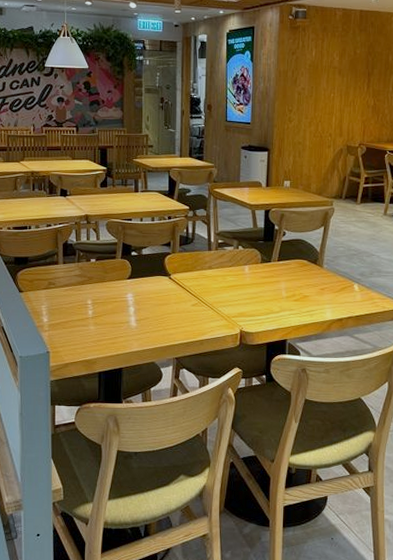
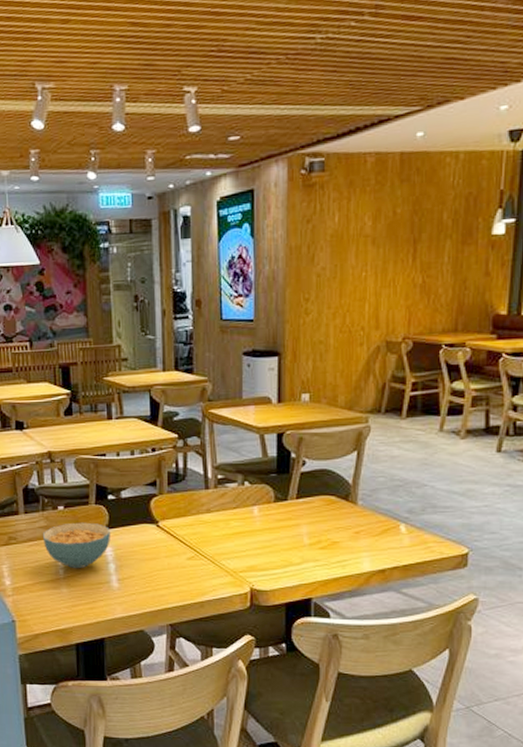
cereal bowl: none [76,273,132,311] -> present [42,522,110,569]

